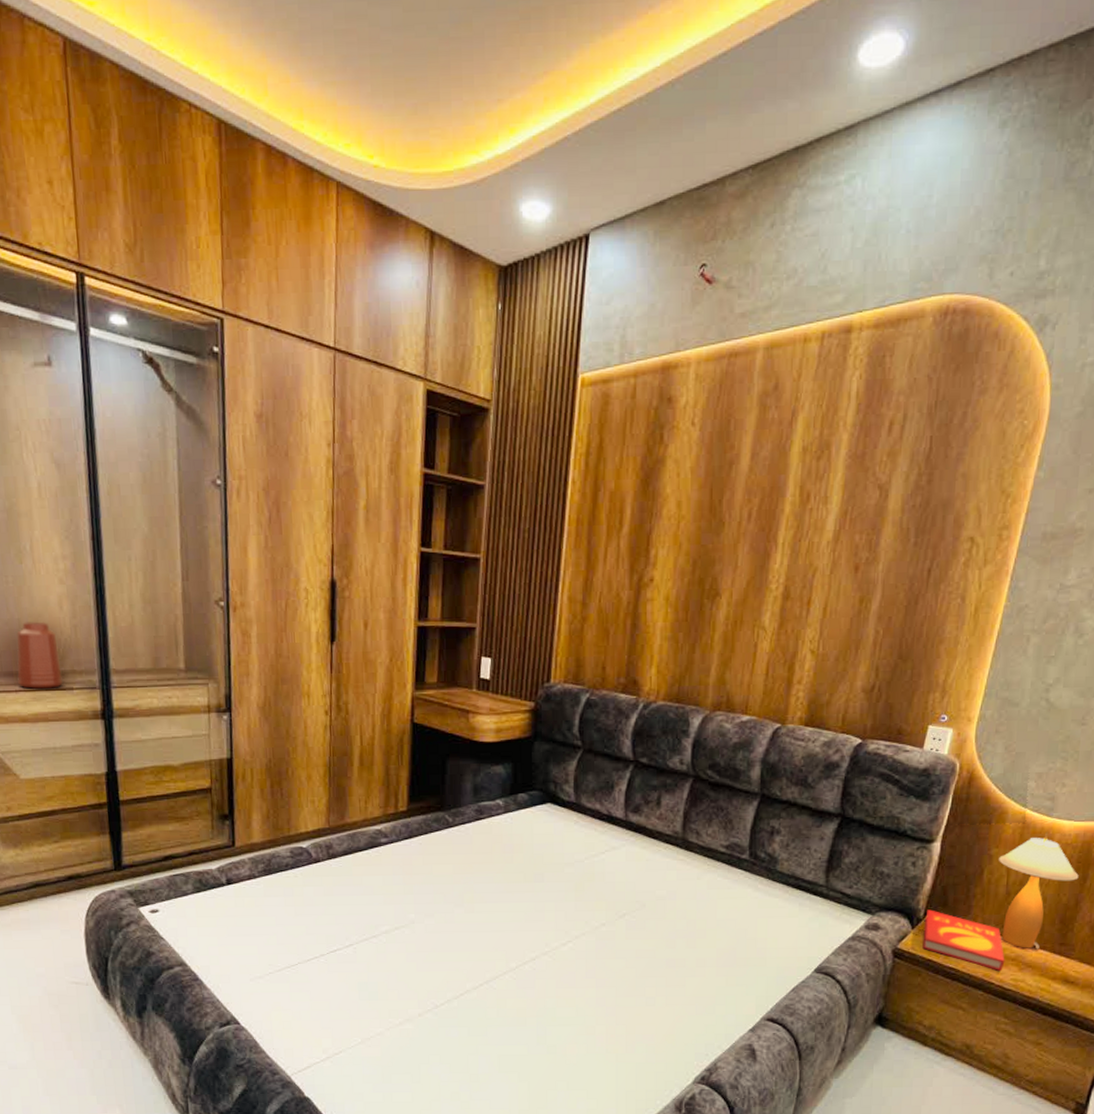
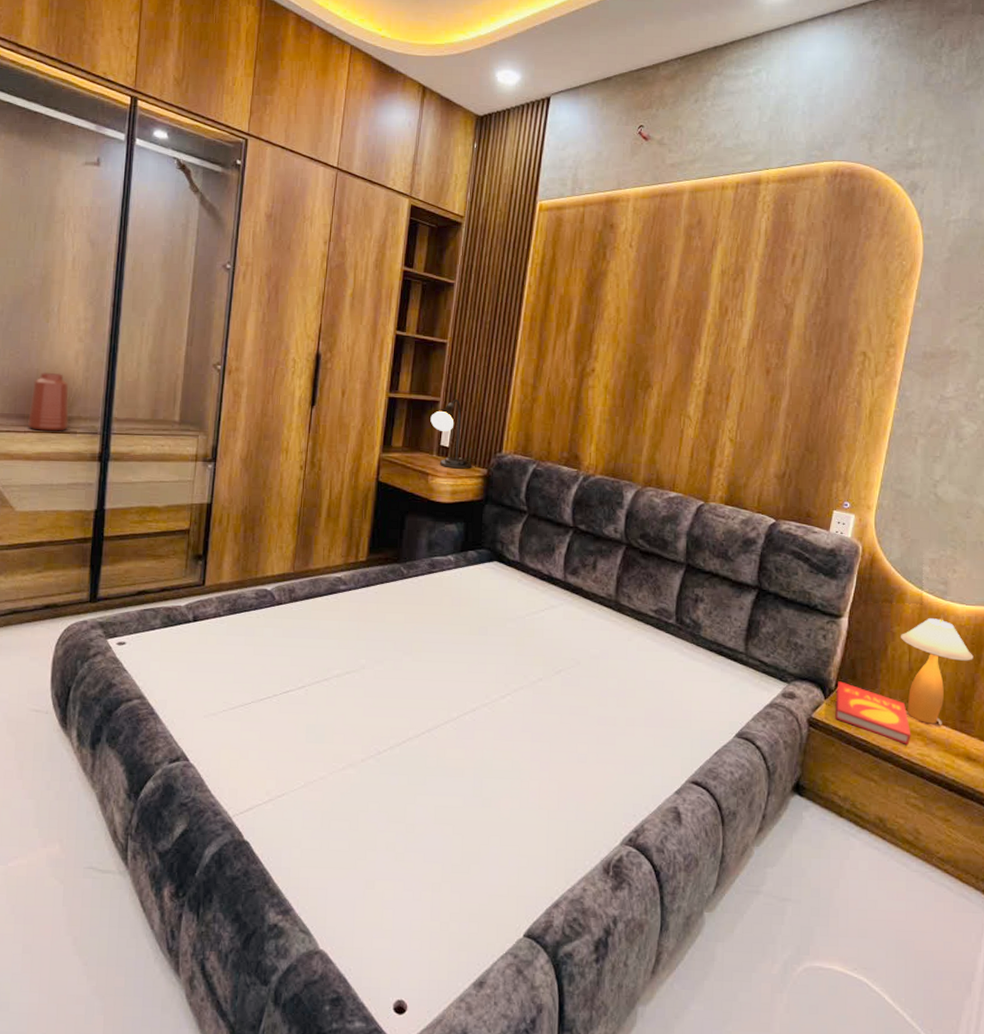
desk lamp: none [467,623,517,704] -> present [430,398,472,469]

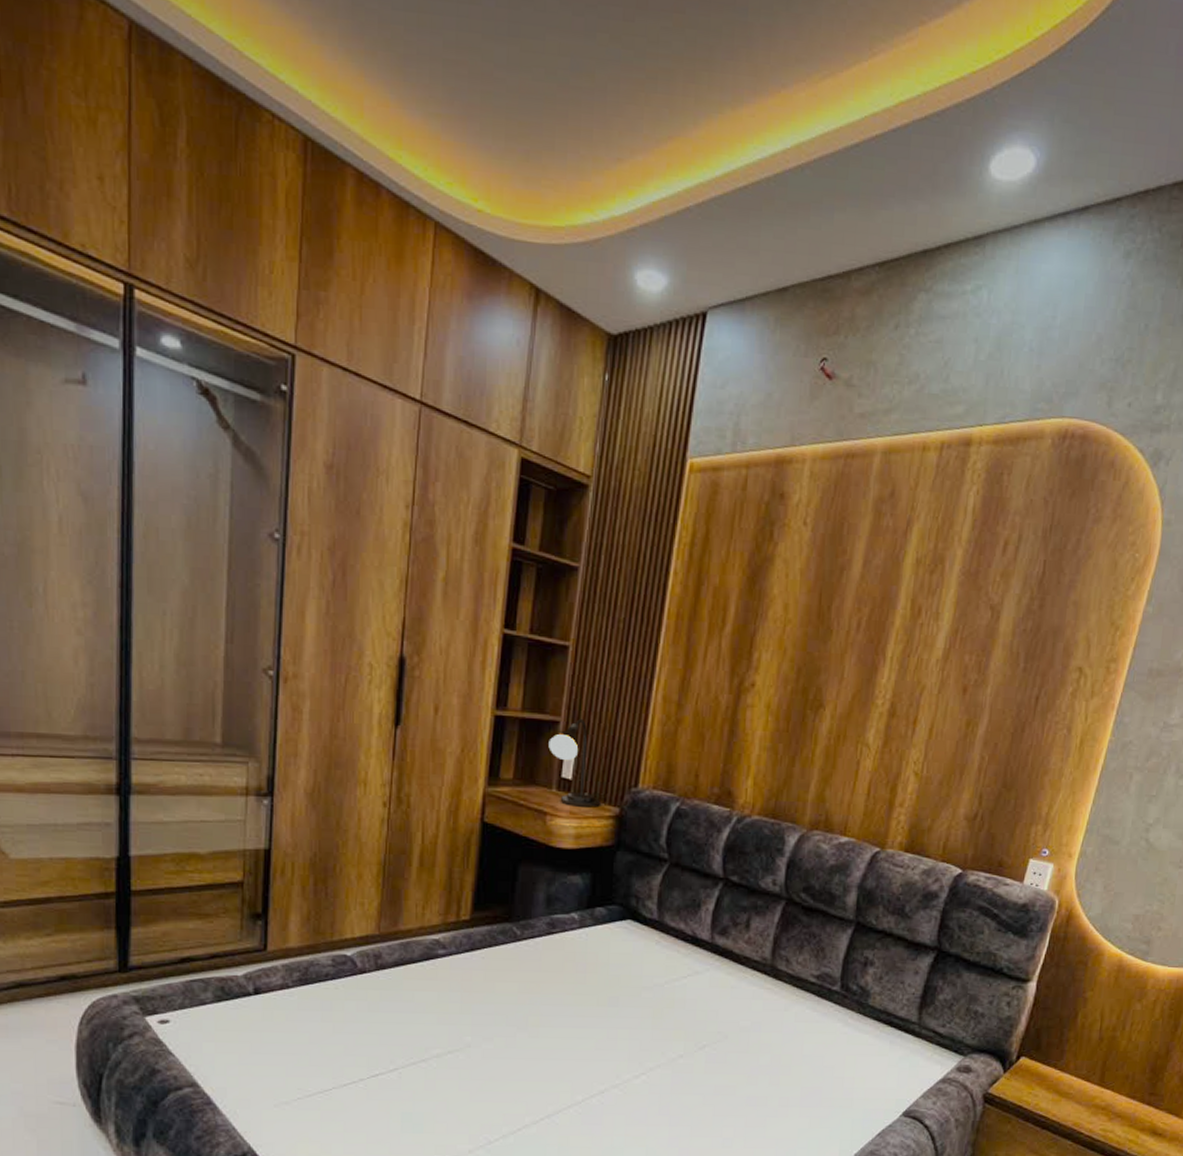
vase: present [28,372,69,431] -> none [15,675,71,755]
book: present [835,681,911,746] -> none [1013,1053,1095,1121]
table lamp: present [901,613,973,725] -> none [1093,976,1171,1099]

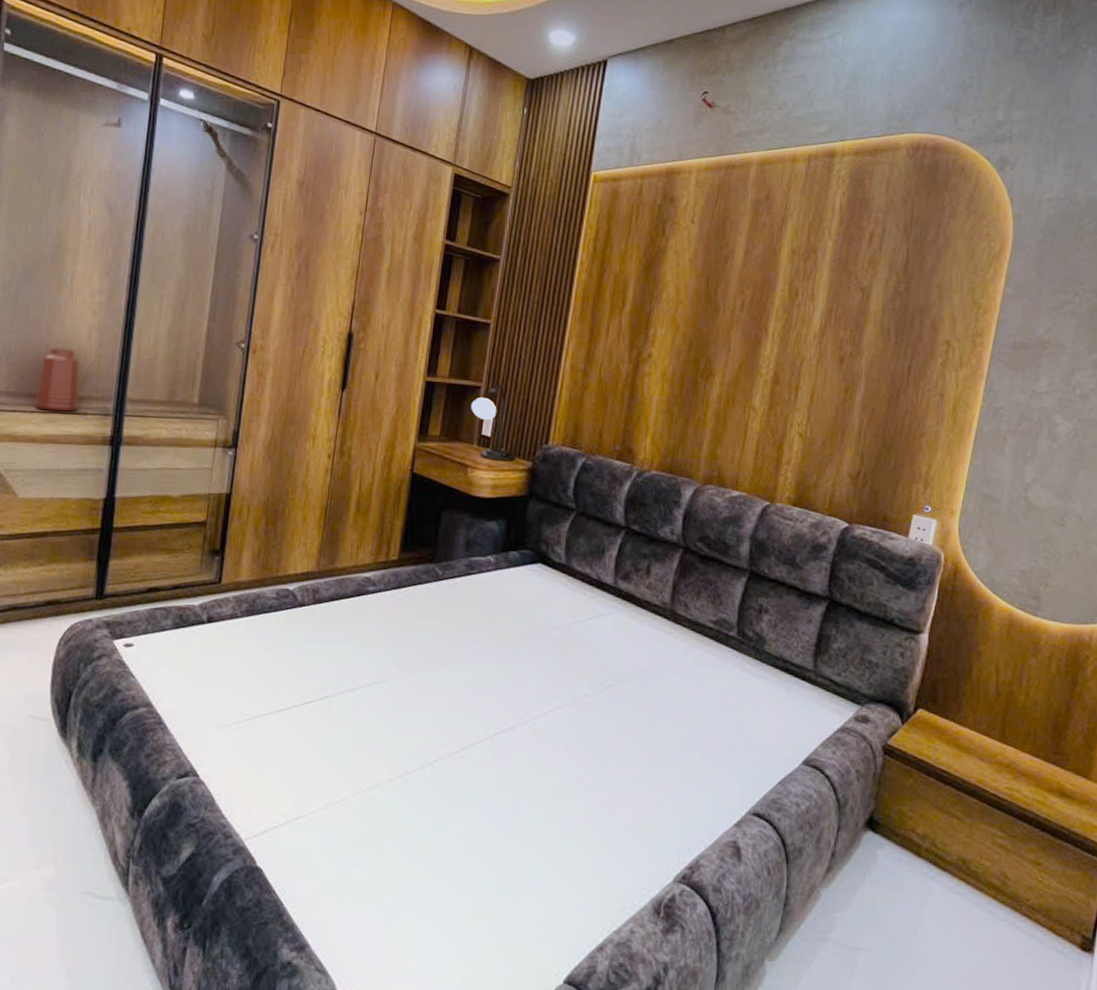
vase: none [15,675,71,755] -> present [35,347,81,412]

